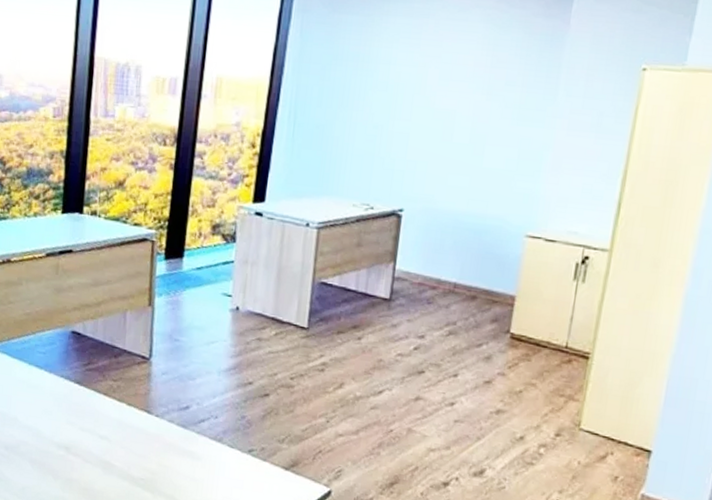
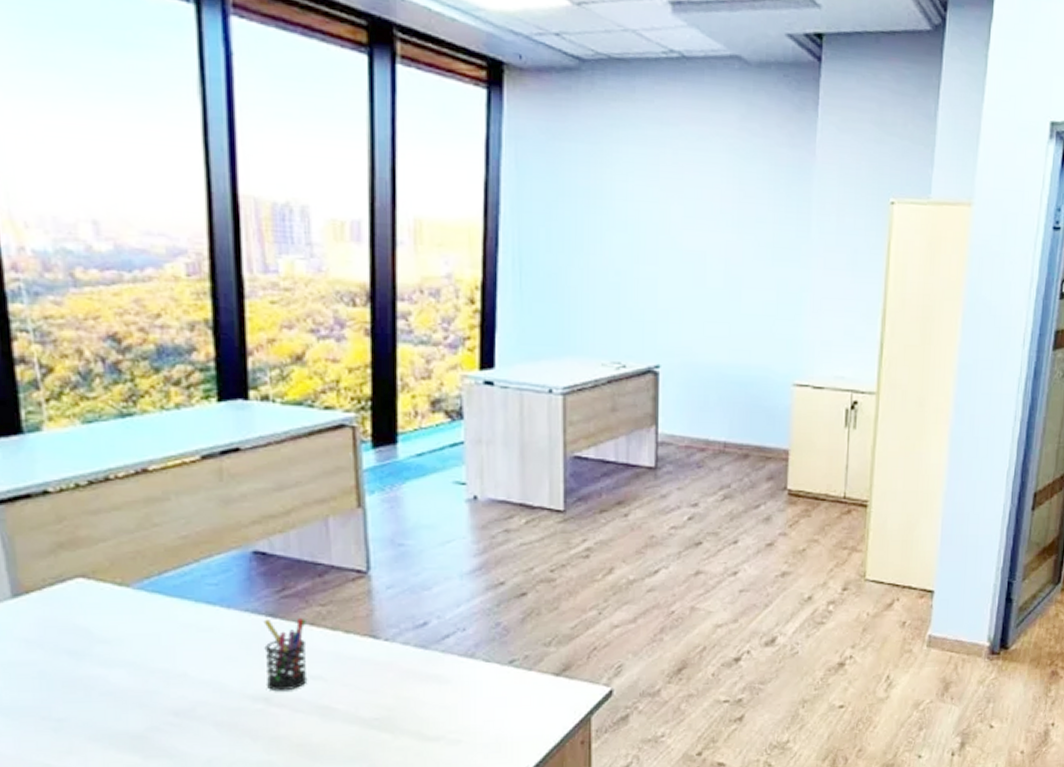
pen holder: none [68,385,102,445] -> present [263,617,308,692]

